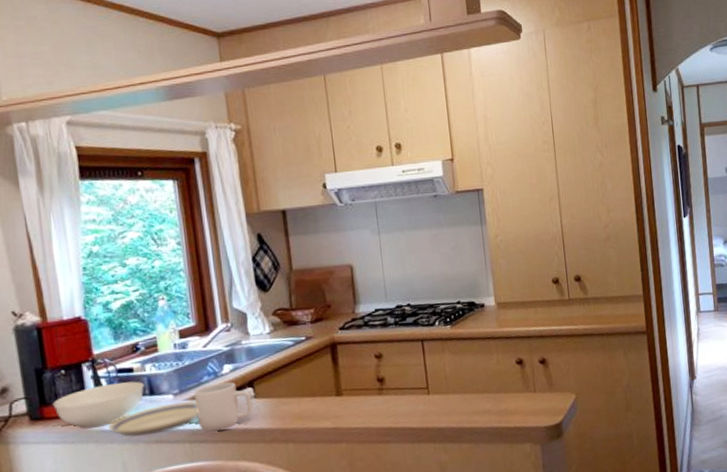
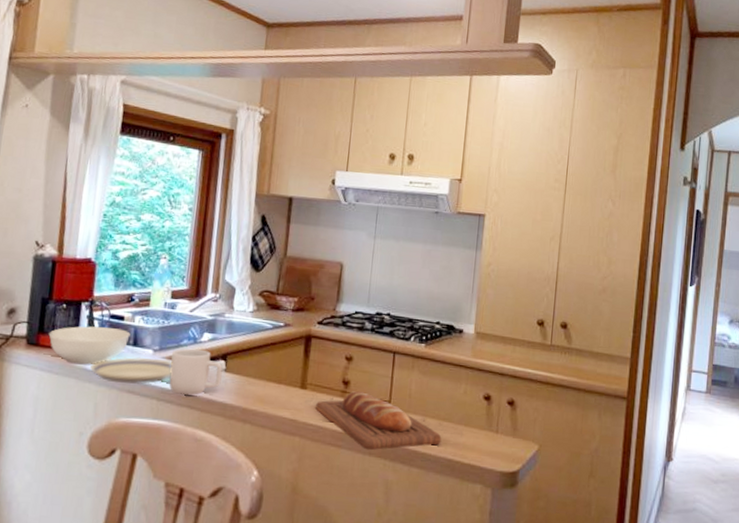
bread loaf: none [355,384,485,439] -> present [316,391,442,451]

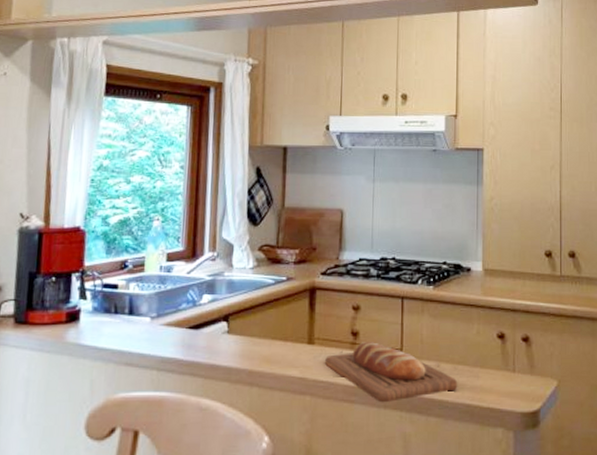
bowl: present [48,326,131,366] -> none [38,298,125,340]
plate: present [90,357,173,384] -> none [84,326,172,357]
mug: present [169,348,223,396] -> none [169,312,225,363]

